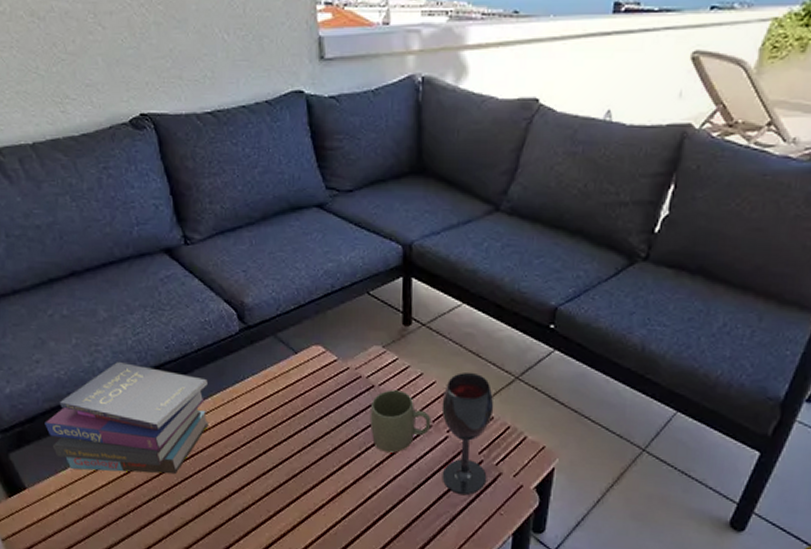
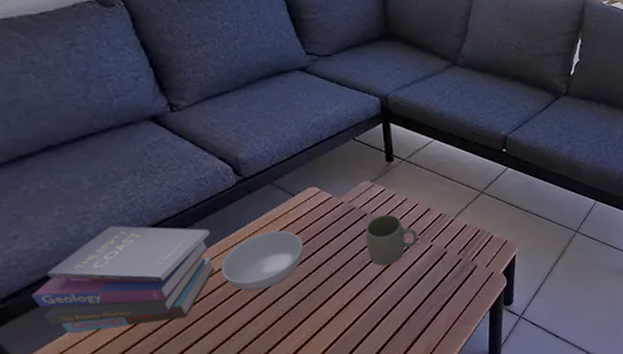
bowl: none [215,390,301,458] -> present [221,230,304,291]
wine glass: present [441,372,494,495] -> none [424,192,467,288]

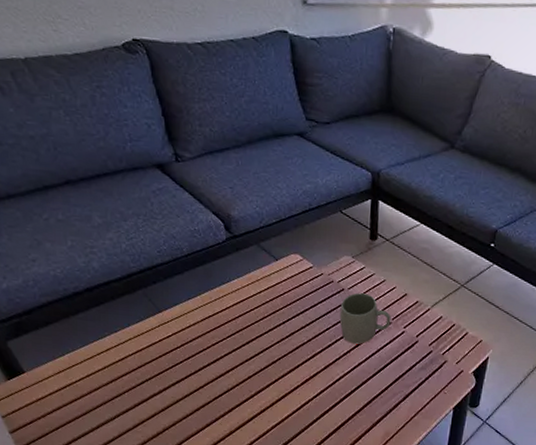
books: present [31,226,215,333] -> none [42,263,198,361]
bowl: present [221,230,304,291] -> none [203,291,280,347]

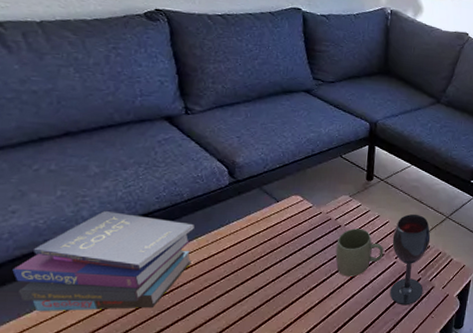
books: none [42,263,198,361] -> present [12,211,194,311]
wine glass: none [398,280,443,378] -> present [389,214,431,304]

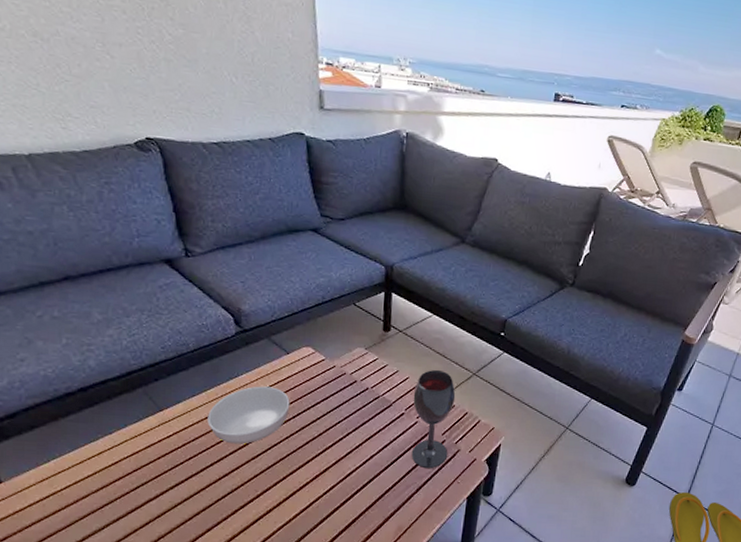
books: present [12,211,194,311] -> none [27,361,202,462]
bowl: none [196,232,278,288] -> present [207,386,290,445]
mug: present [335,228,384,277] -> none [351,384,404,437]

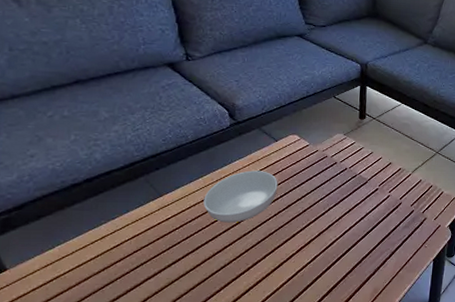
wine glass: present [411,369,456,468] -> none [384,150,422,235]

